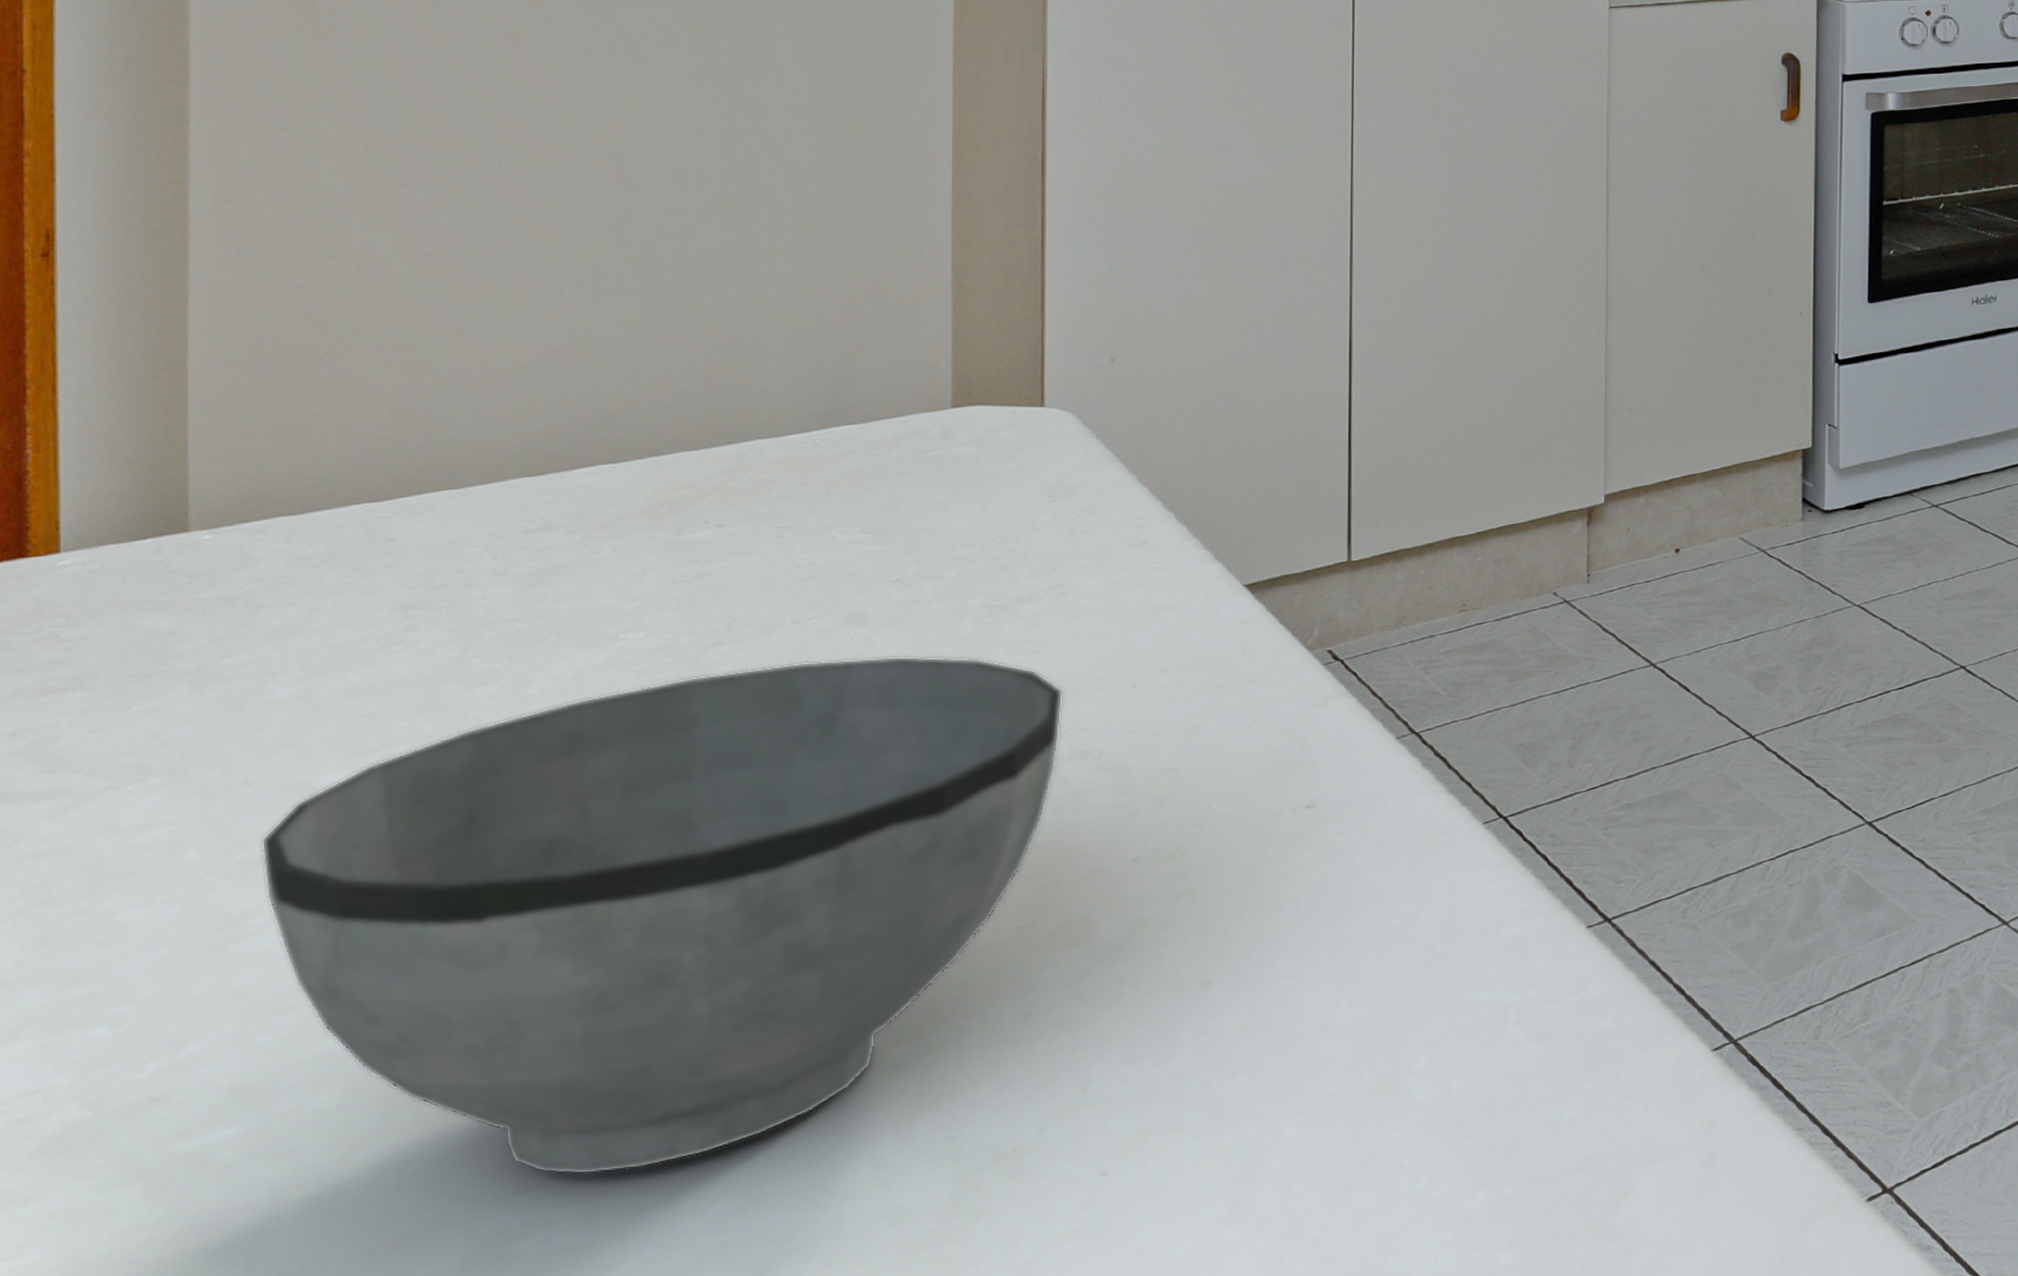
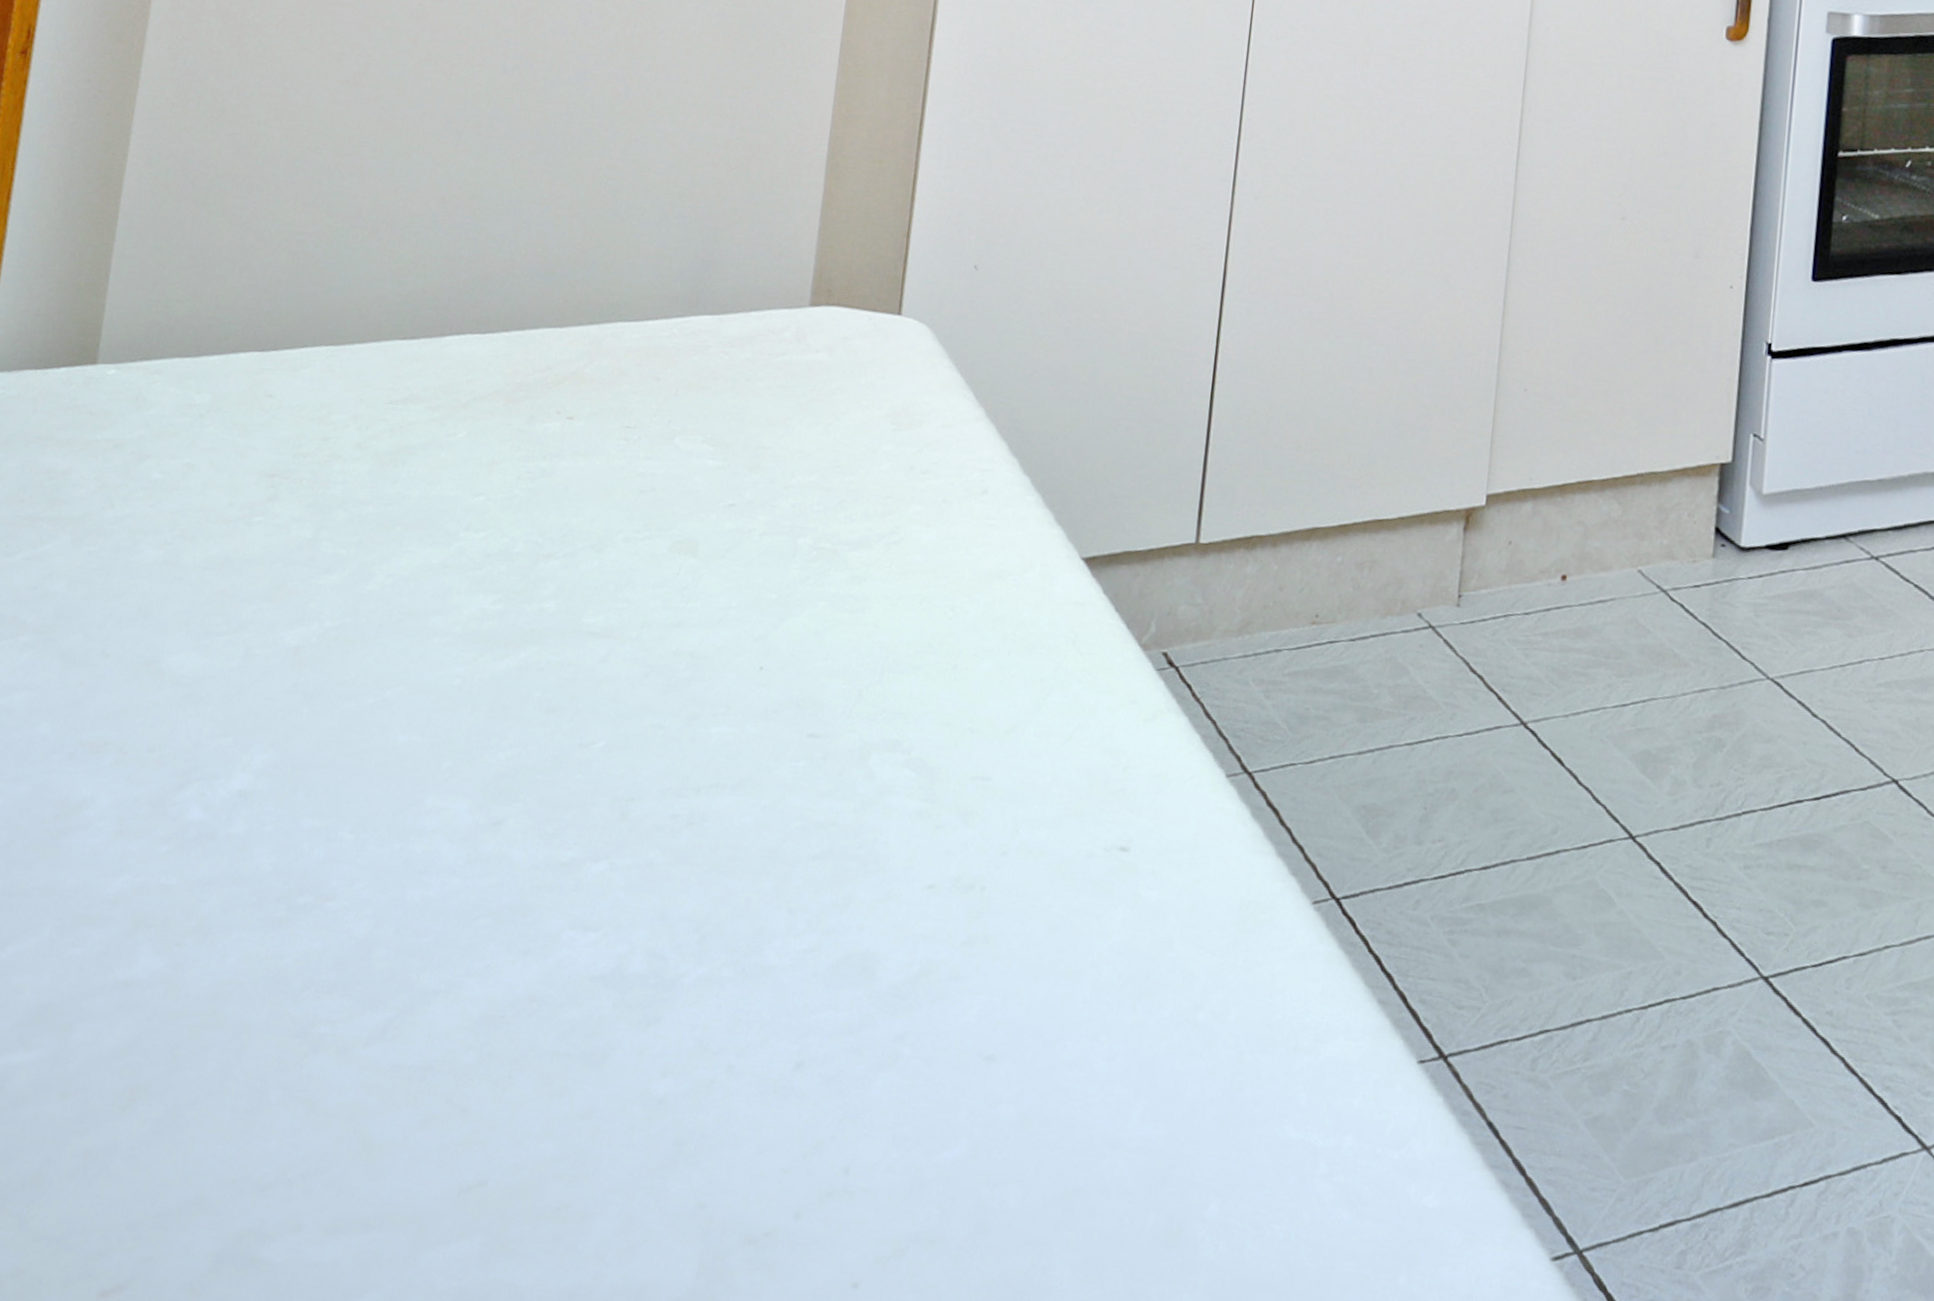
bowl: present [261,656,1063,1175] -> none [101,589,882,1181]

